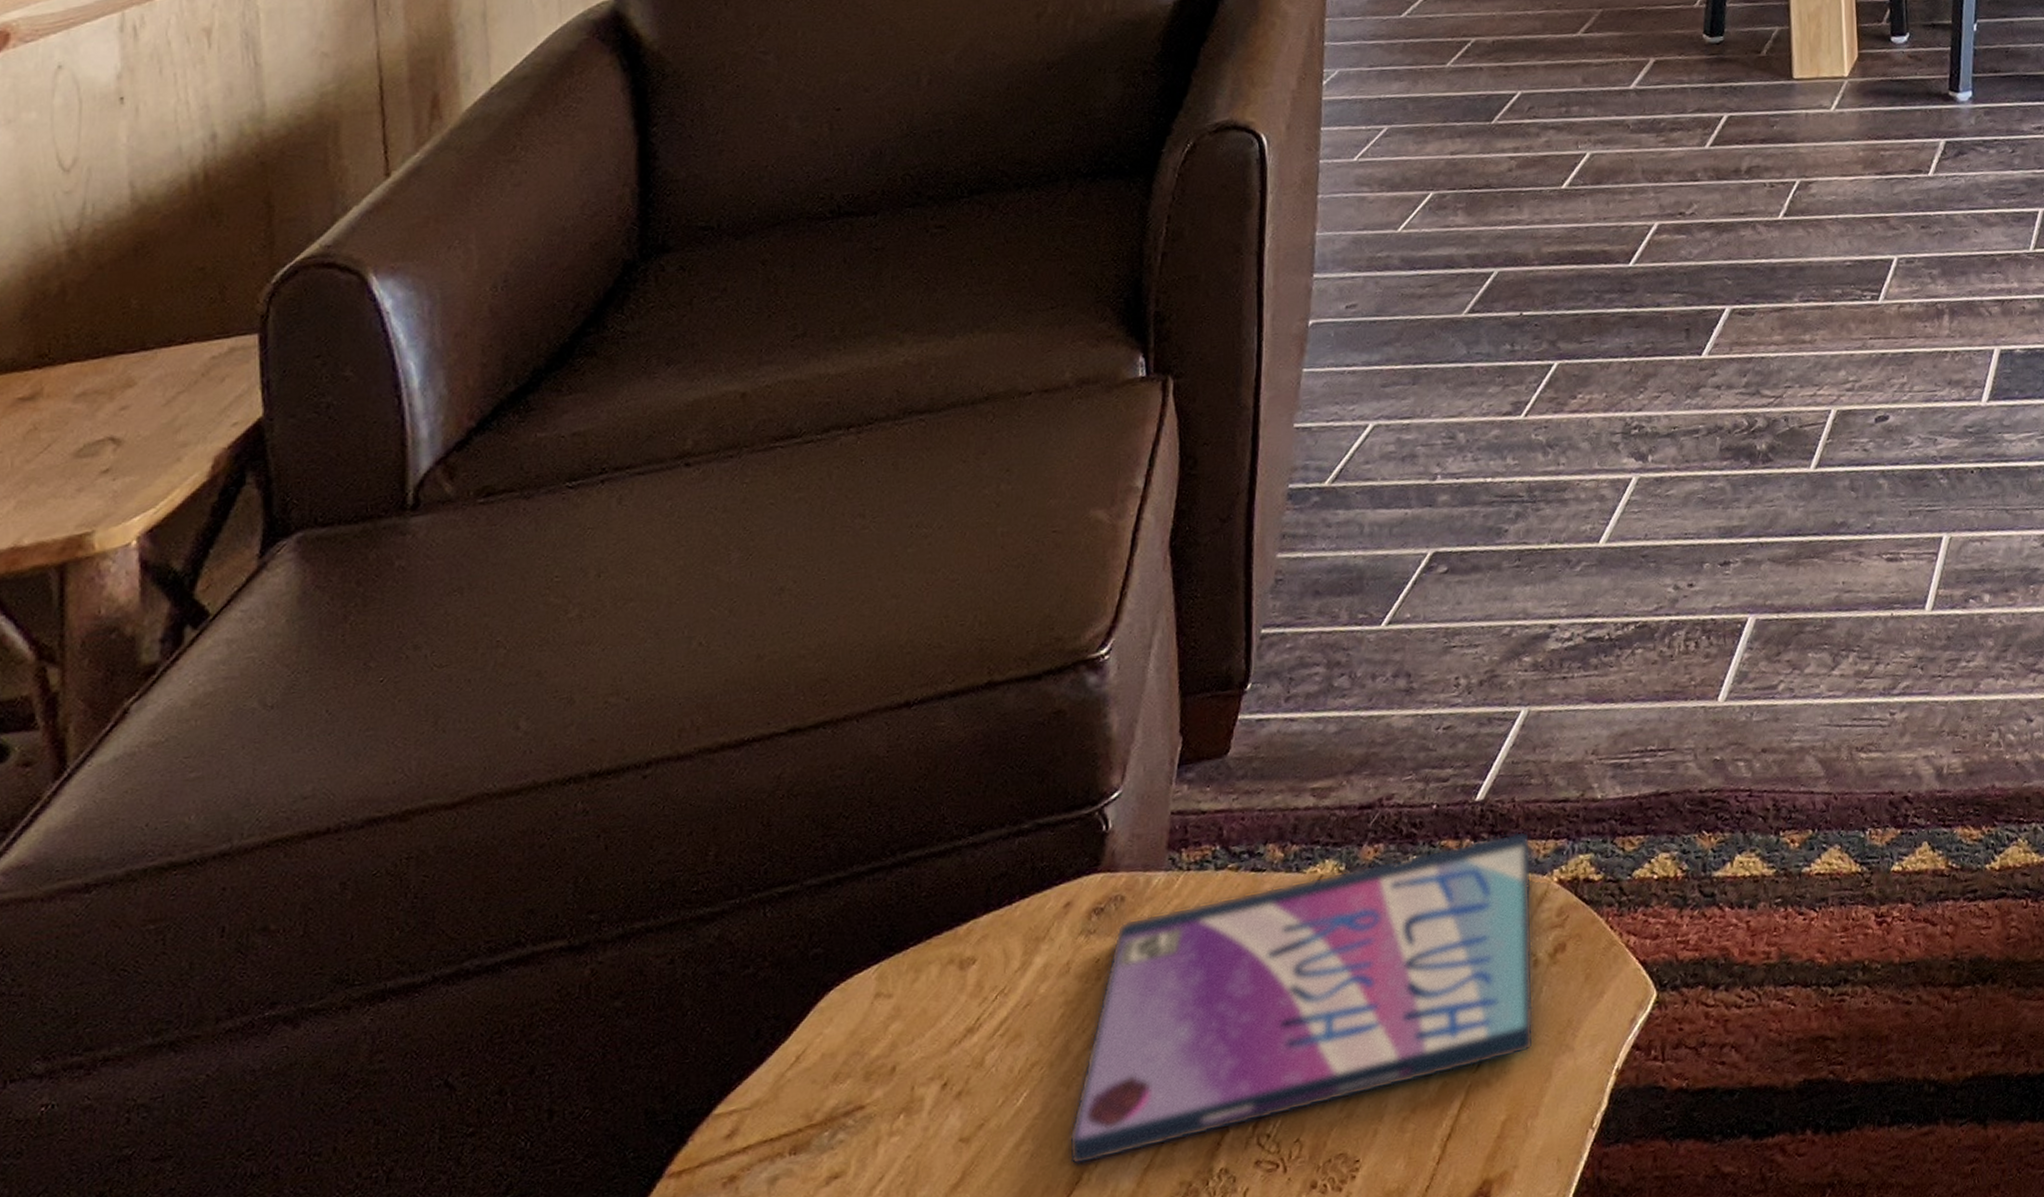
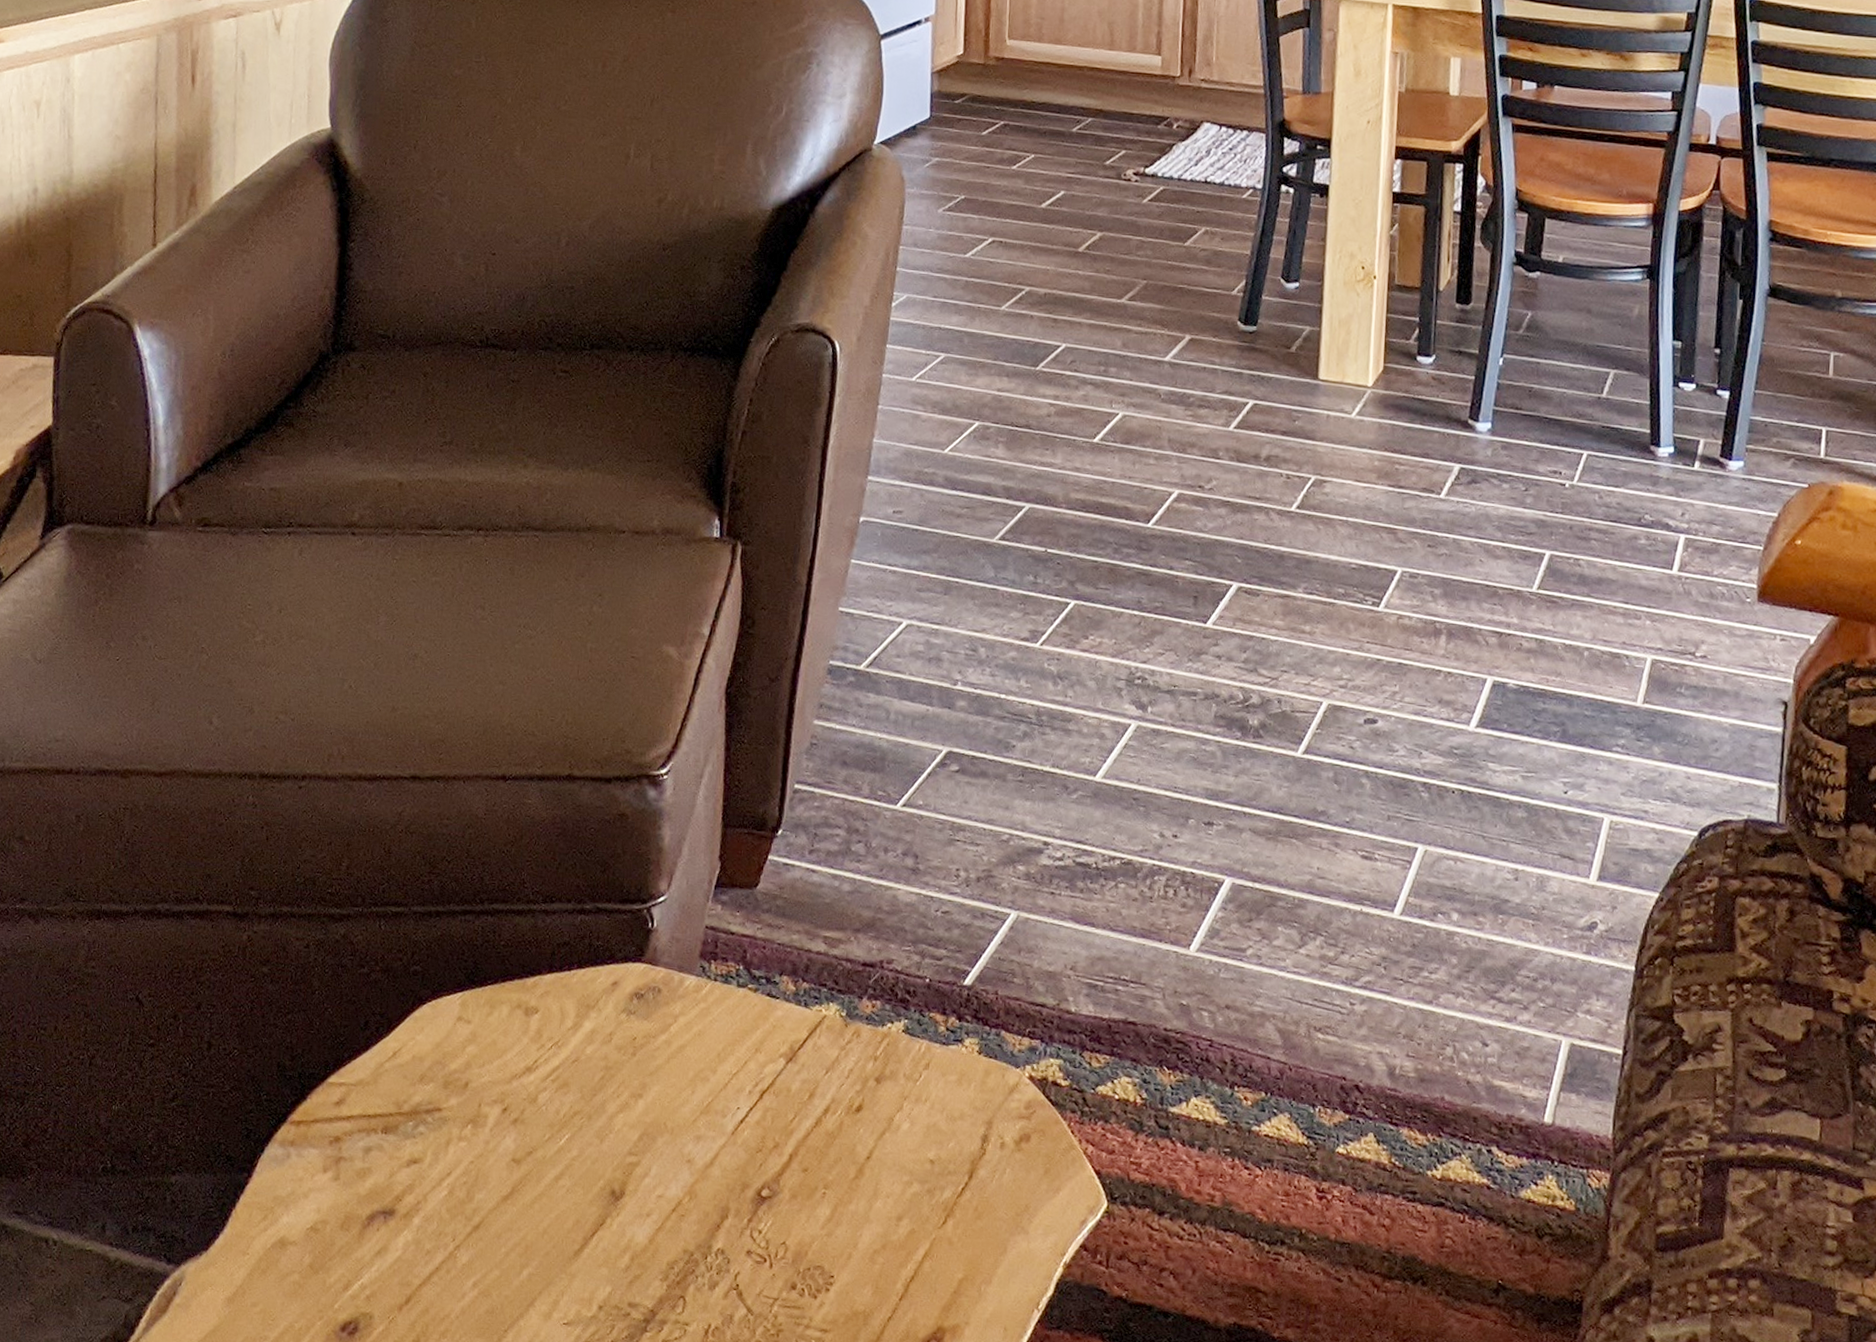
video game case: present [1068,831,1534,1166] -> none [596,1010,1009,1224]

